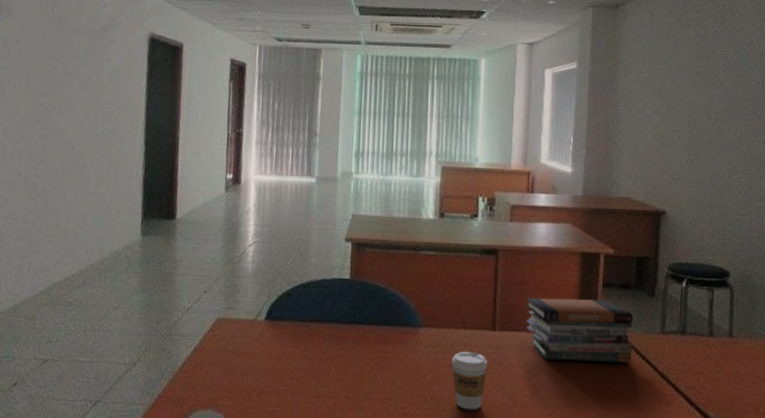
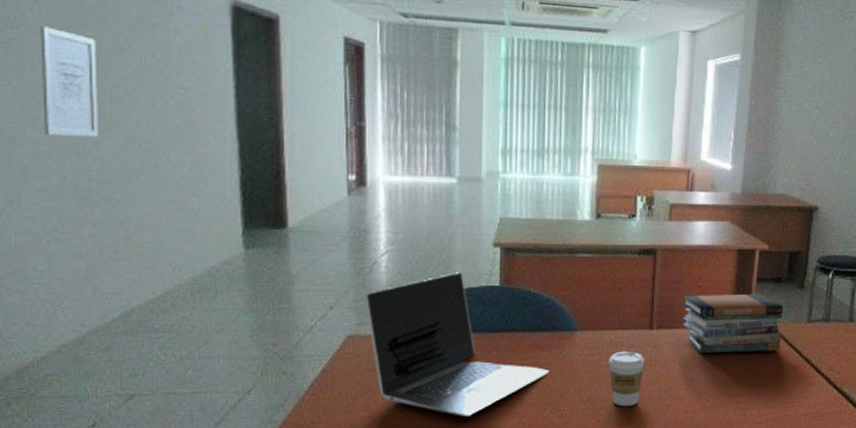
wall art: none [11,58,53,143] -> present [40,26,98,138]
laptop: none [233,264,394,406] -> present [364,272,549,417]

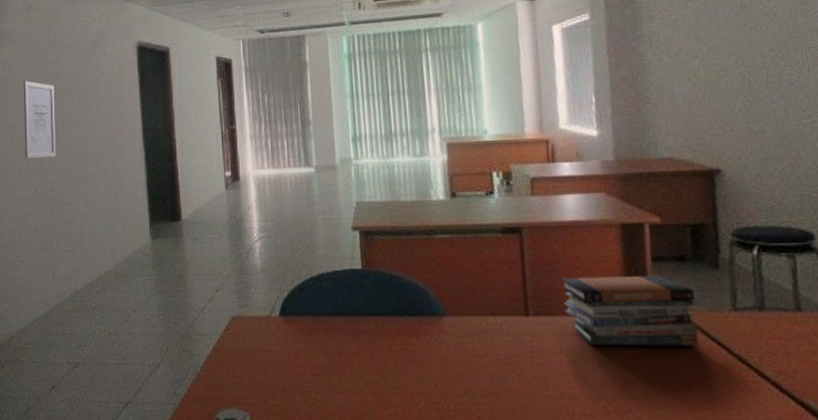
laptop: present [364,272,549,417] -> none [243,256,419,402]
coffee cup: present [609,351,644,407] -> none [482,339,525,404]

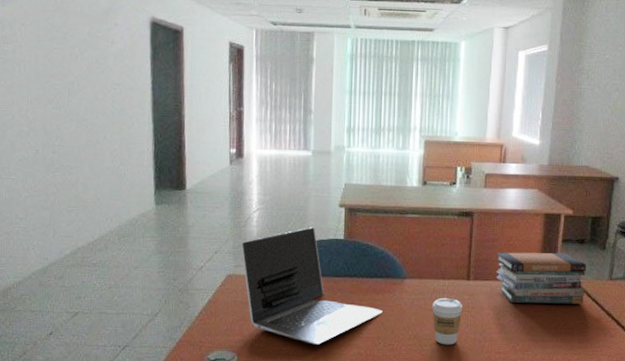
wall art: present [23,81,56,159] -> none [25,42,61,122]
laptop: none [243,256,419,402] -> present [240,227,383,345]
coffee cup: none [482,339,525,404] -> present [432,297,462,345]

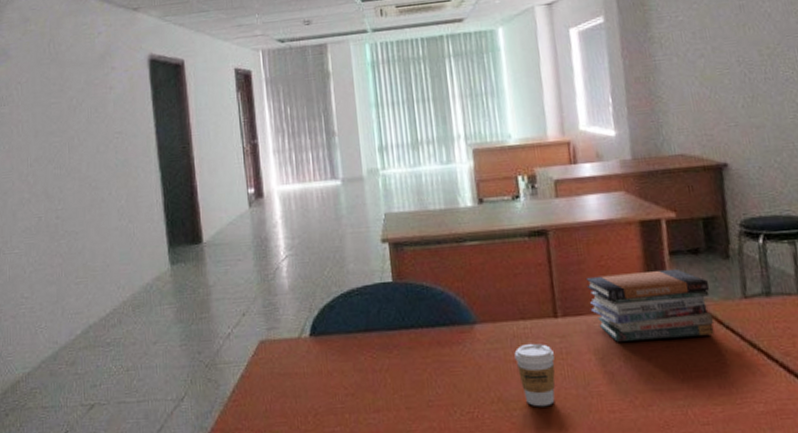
laptop: present [240,227,383,345] -> none [271,271,453,421]

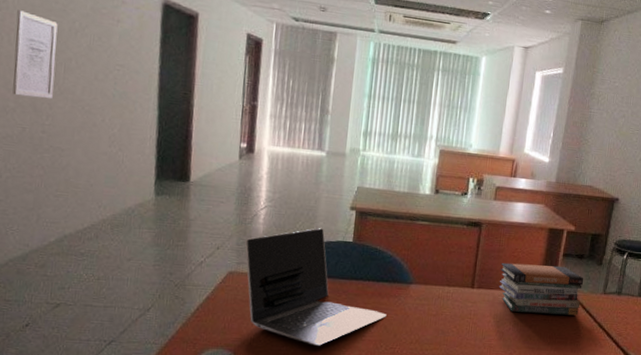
wall art: none [22,100,61,186] -> present [13,10,58,99]
laptop: none [271,271,453,421] -> present [244,228,387,346]
coffee cup: present [514,343,556,407] -> none [435,304,465,351]

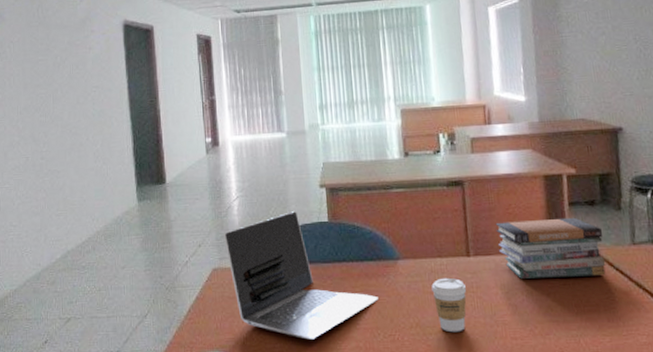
wall art: present [13,10,58,99] -> none [14,57,46,130]
coffee cup: none [435,304,465,351] -> present [431,277,467,333]

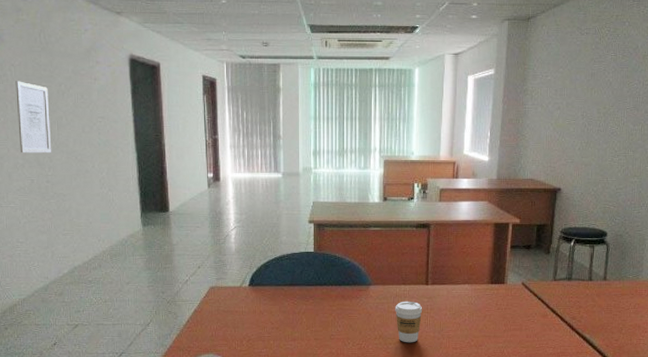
wall art: none [14,57,46,130] -> present [15,81,51,154]
laptop: present [223,211,378,340] -> none [220,242,351,346]
book stack: present [495,217,606,279] -> none [451,257,532,304]

